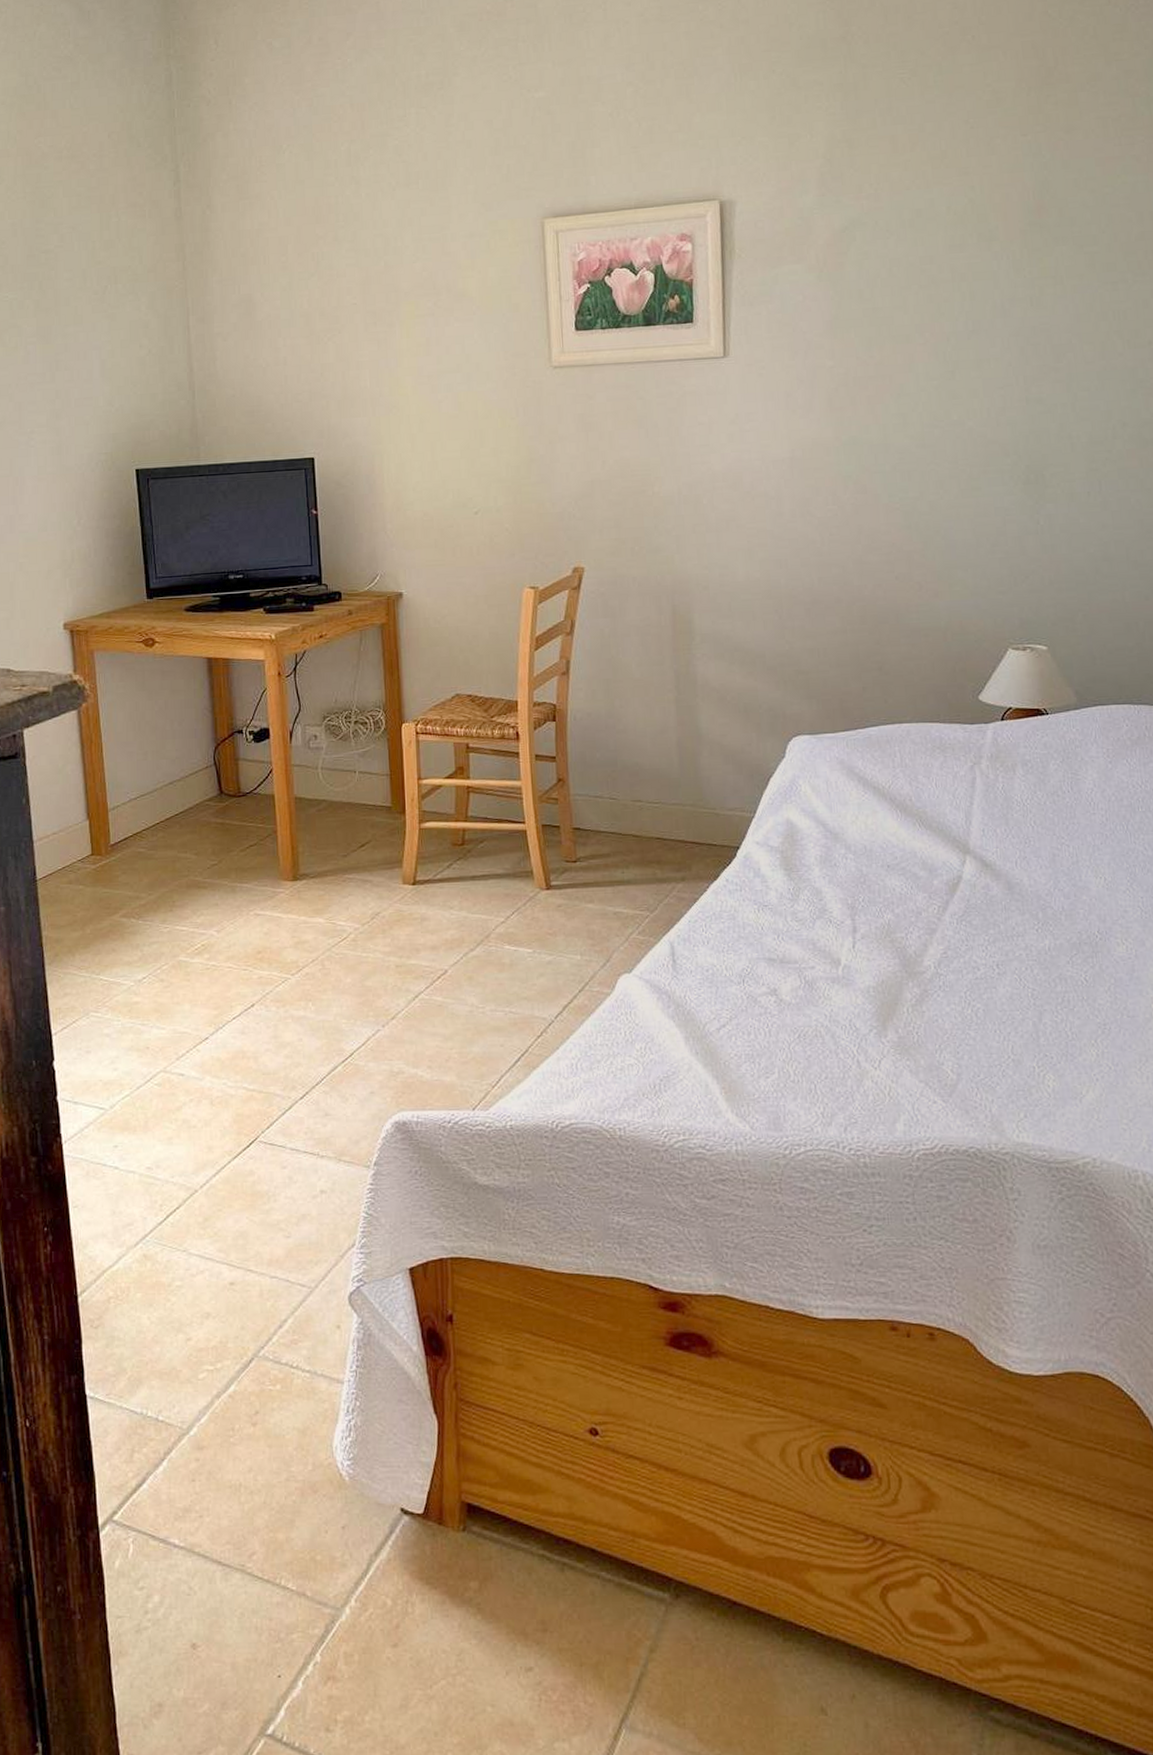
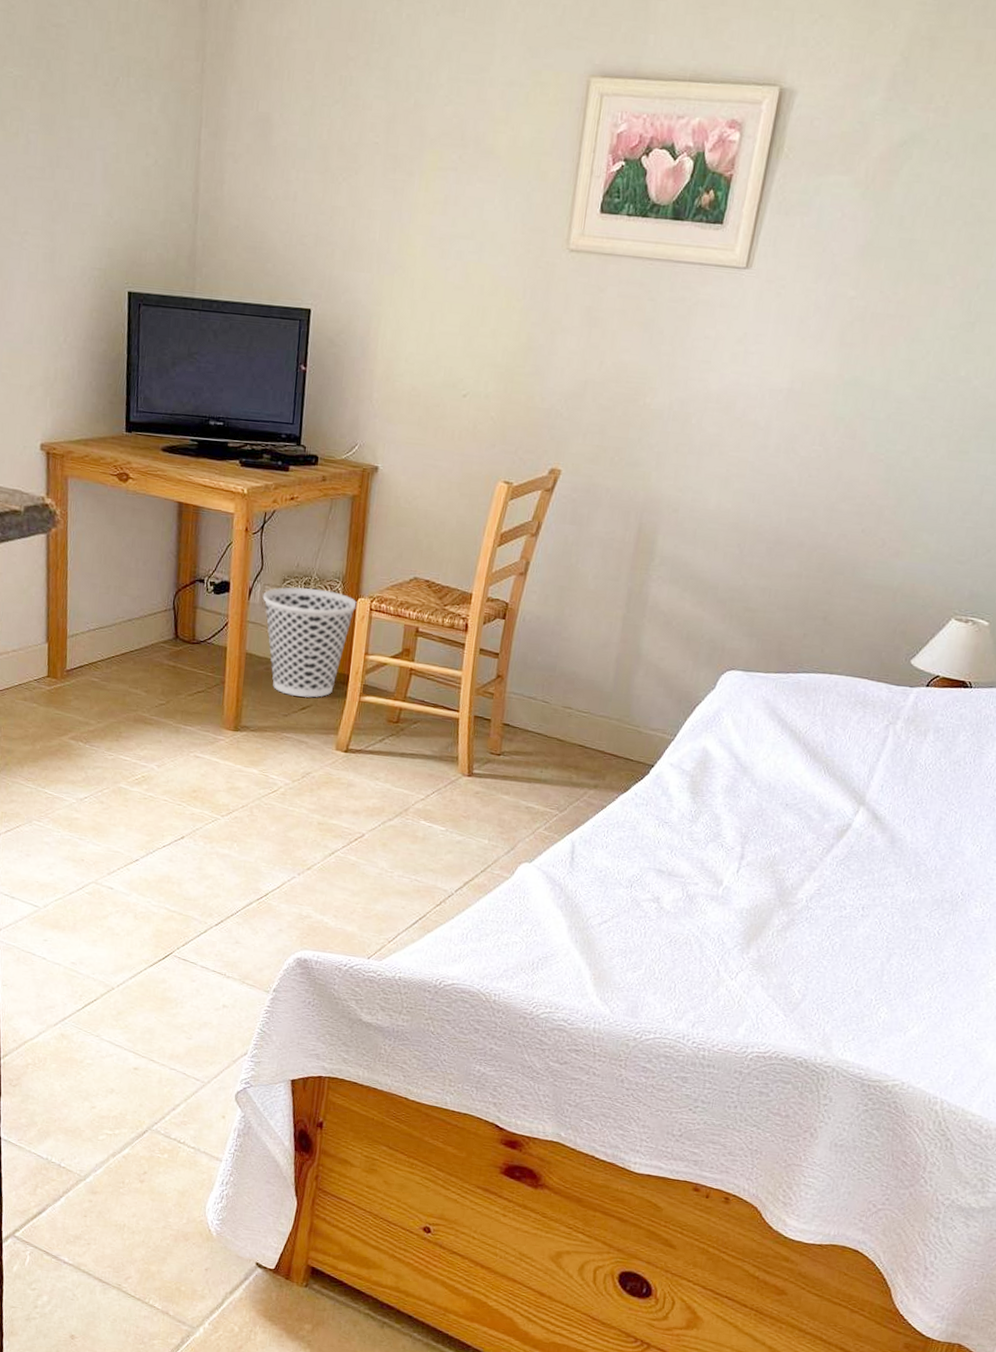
wastebasket: none [304,721,402,834] -> present [262,587,357,698]

